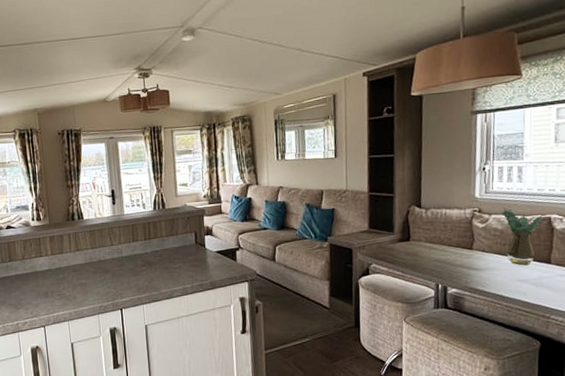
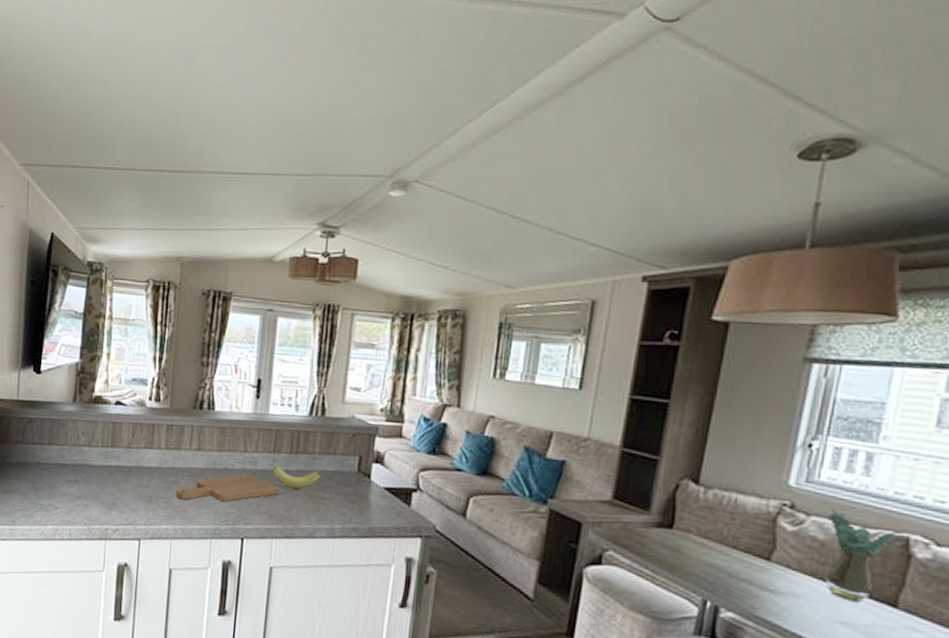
cutting board: none [65,260,142,290] -> present [176,473,279,502]
fruit: none [133,243,170,265] -> present [272,454,320,489]

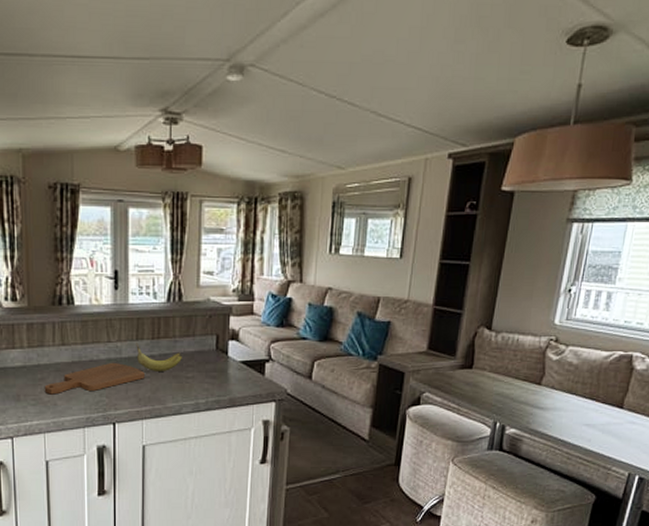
vase: present [826,509,897,603] -> none [578,339,625,409]

